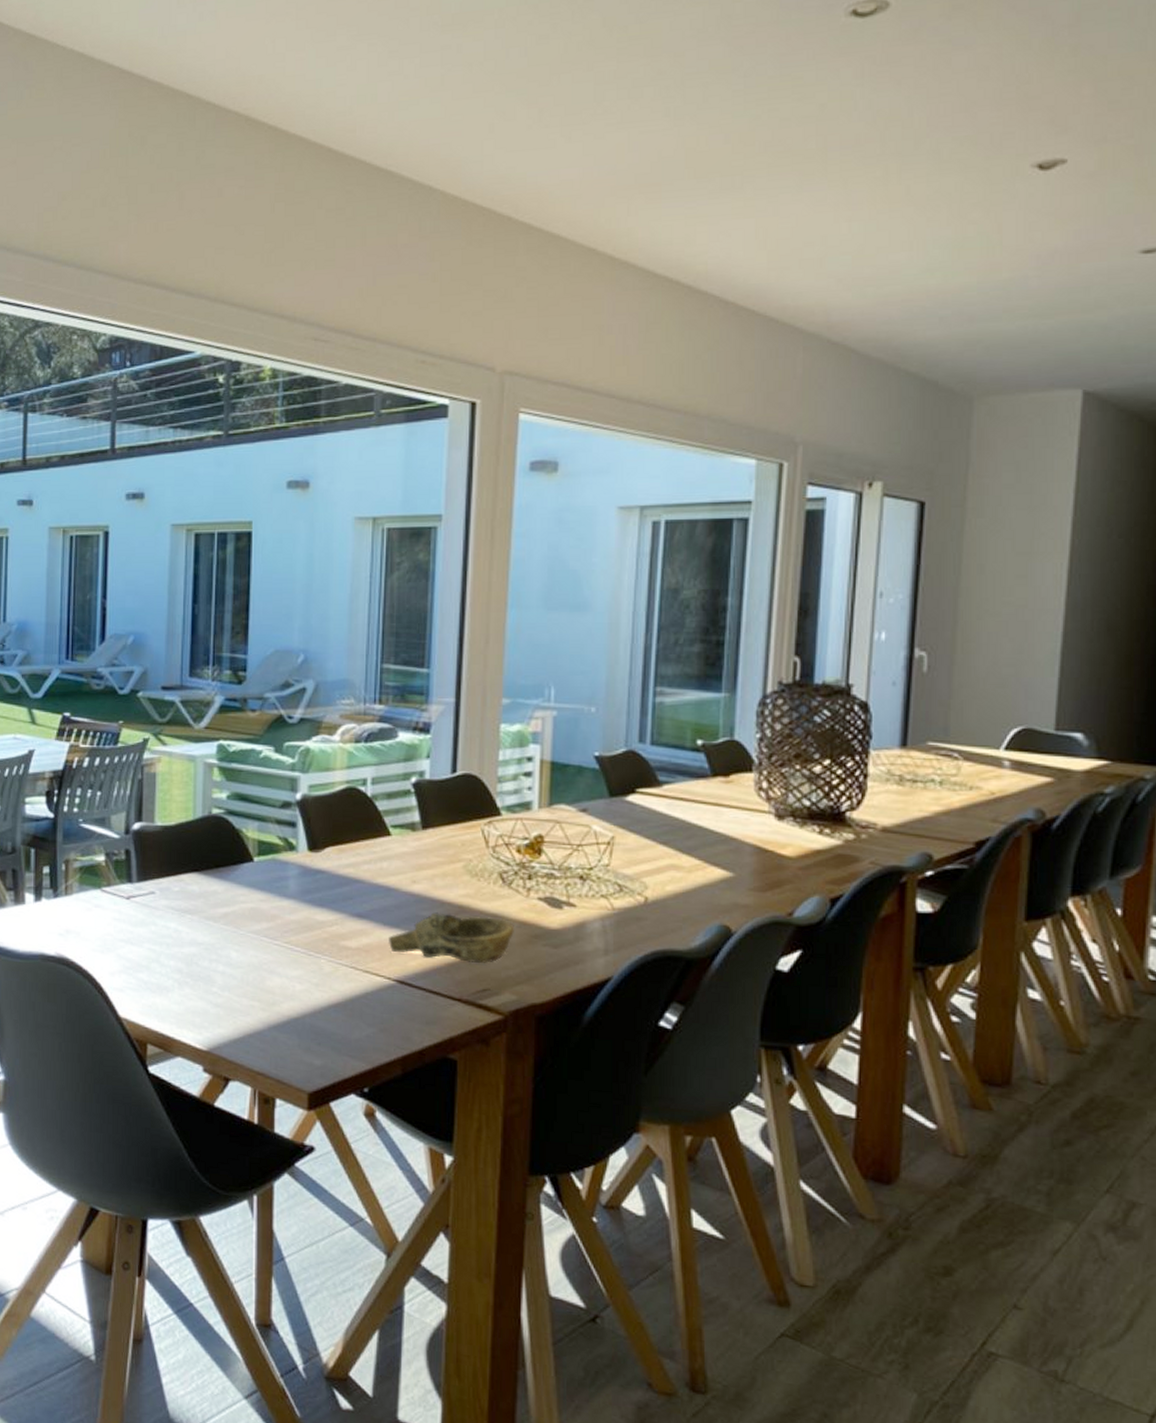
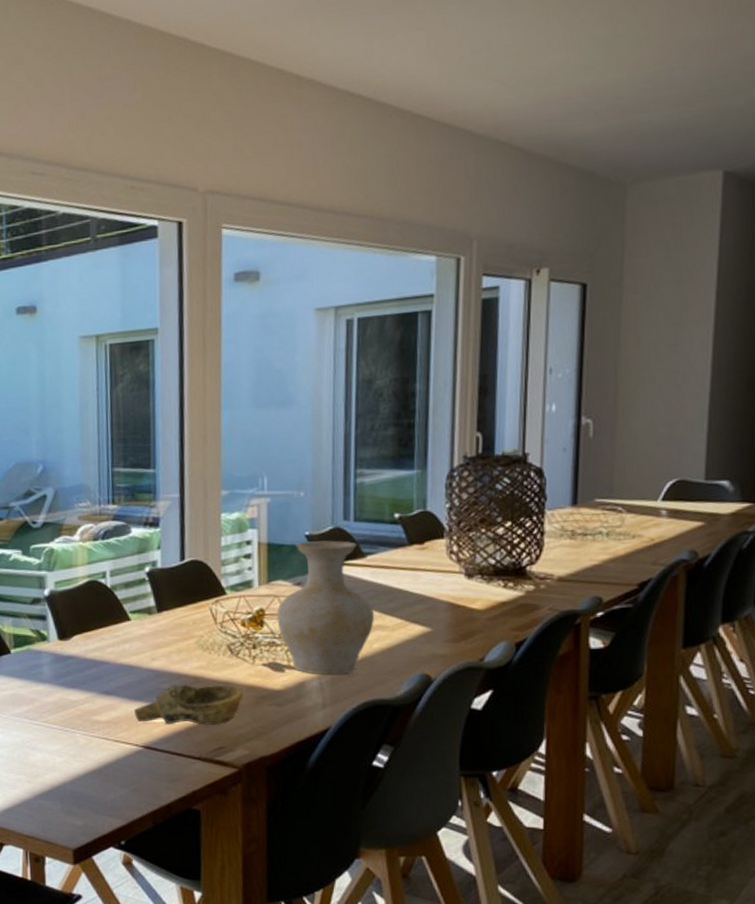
vase: none [557,762,670,917] -> present [277,540,375,675]

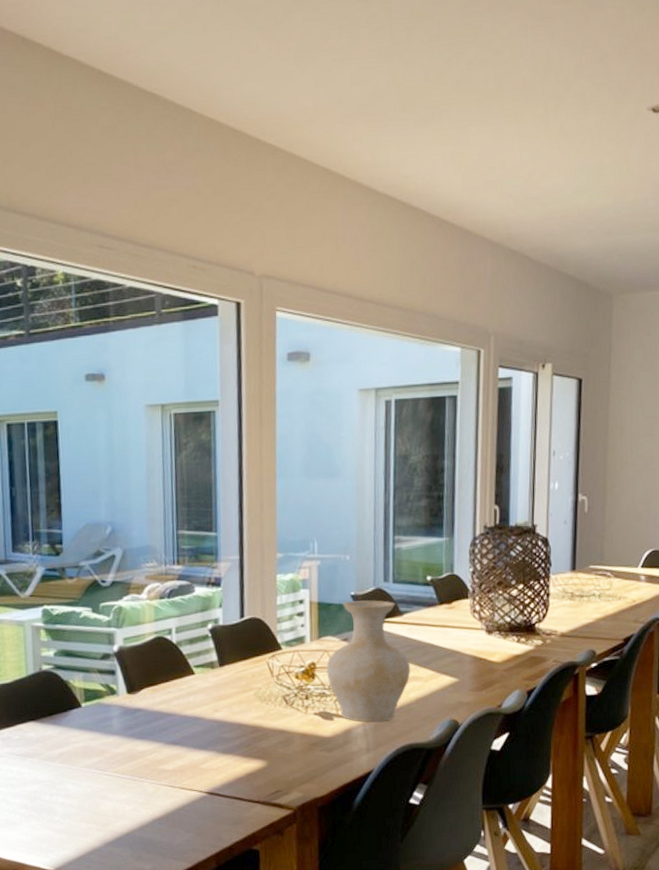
decorative bowl: present [134,684,243,725] -> none [199,732,297,771]

